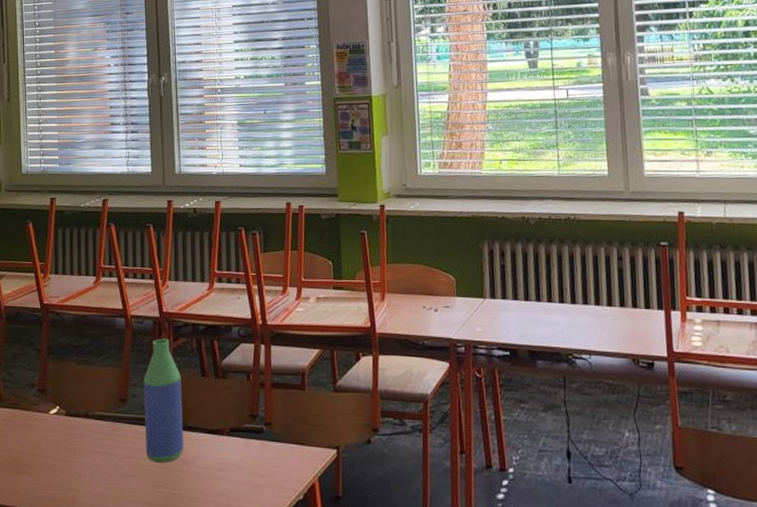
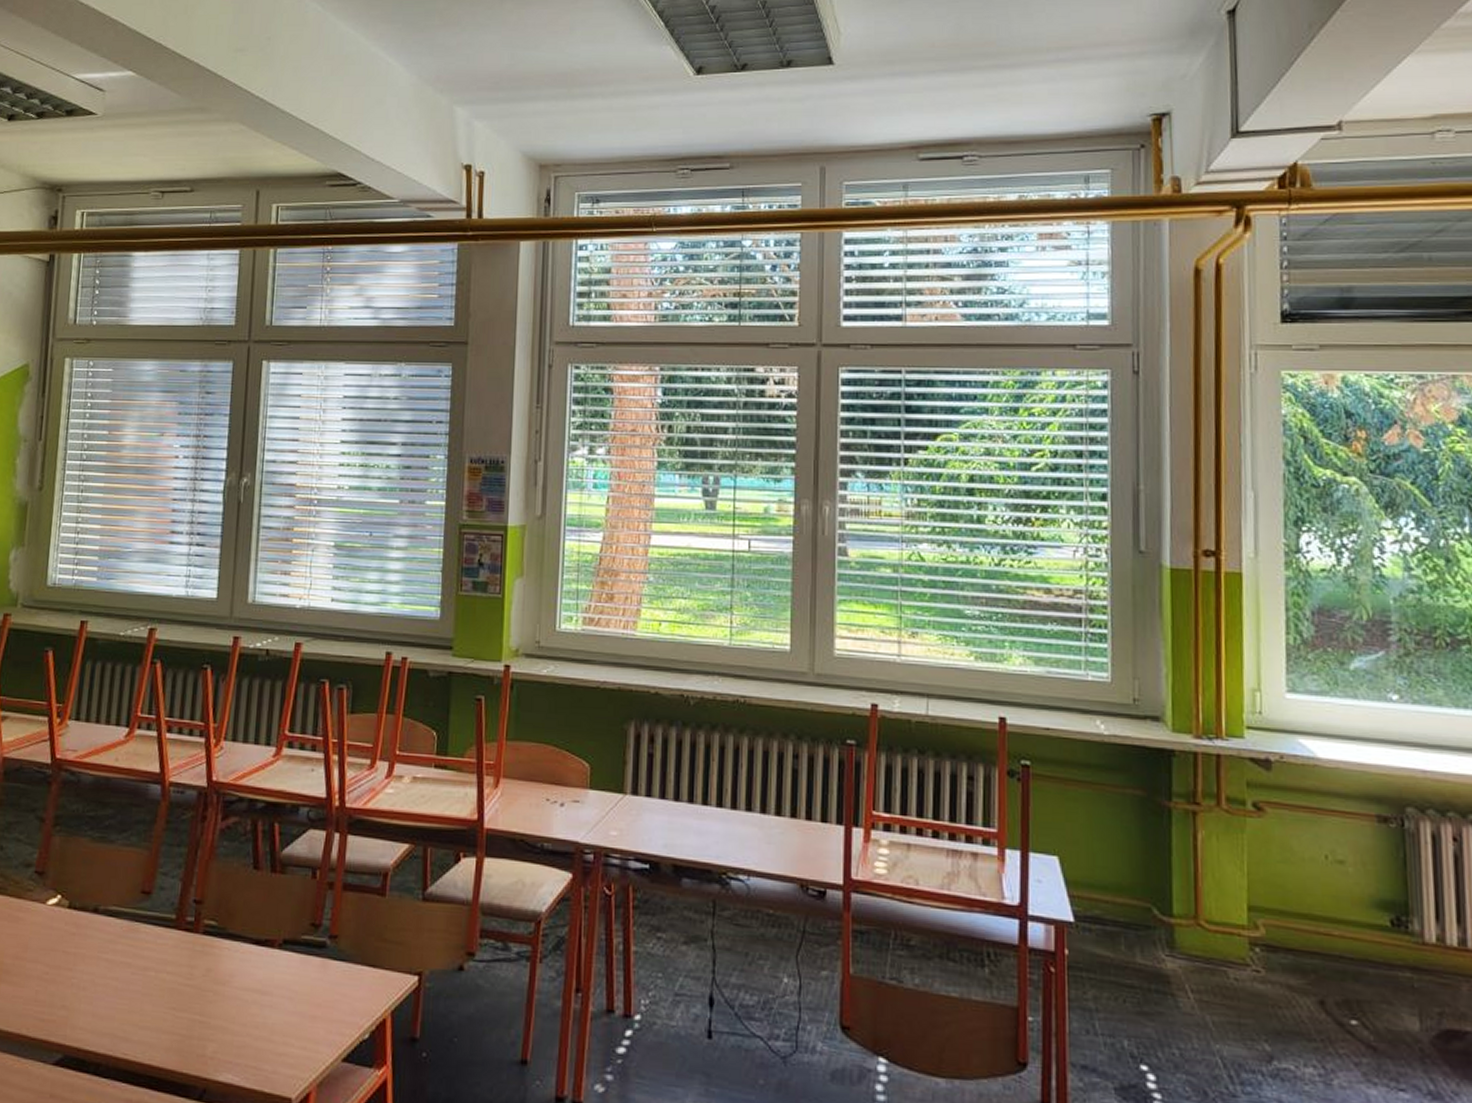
bottle: present [143,338,184,463] -> none [169,815,227,980]

